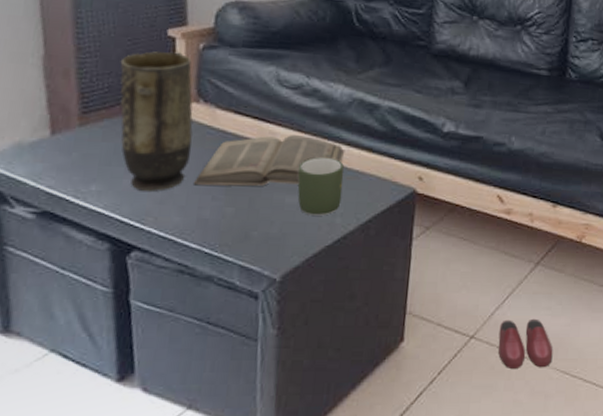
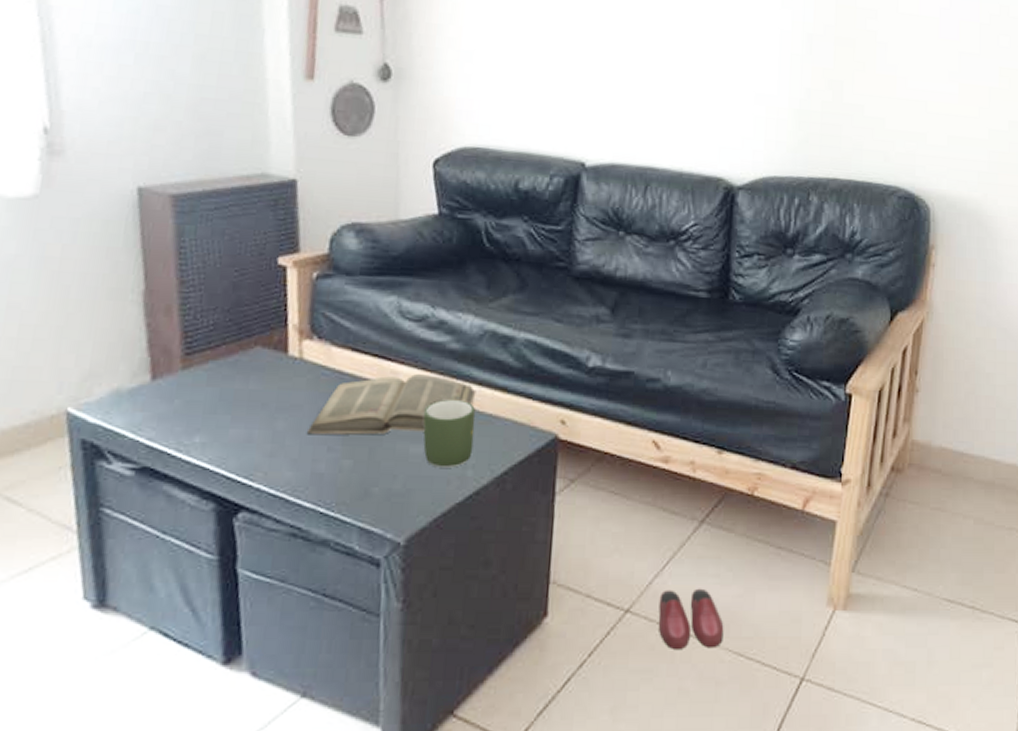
vase: present [119,51,194,191] -> none [225,283,307,442]

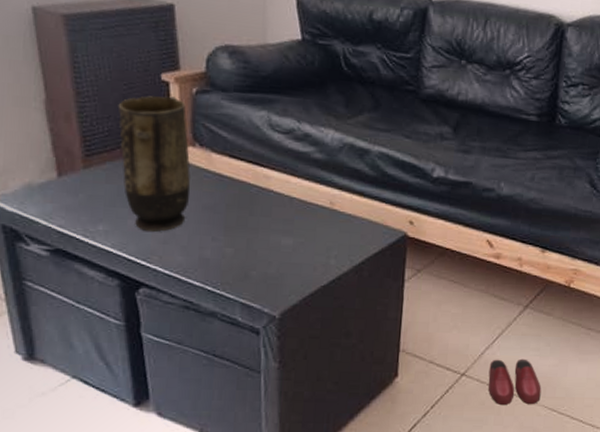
vase: none [225,283,307,442] -> present [118,96,191,232]
book: present [306,374,476,436] -> none [193,179,337,229]
mug: present [423,399,475,468] -> none [292,200,337,257]

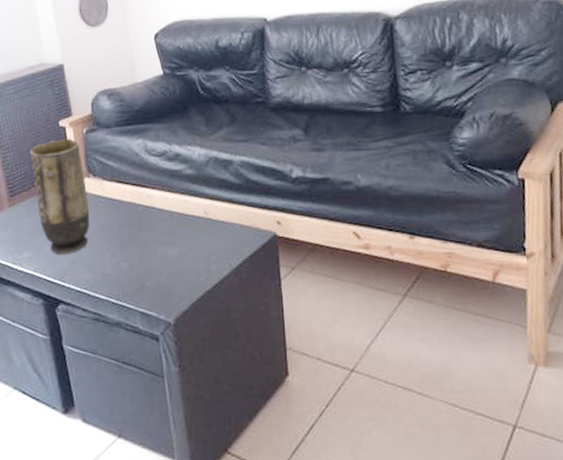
slippers: present [488,358,542,405] -> none [377,350,438,401]

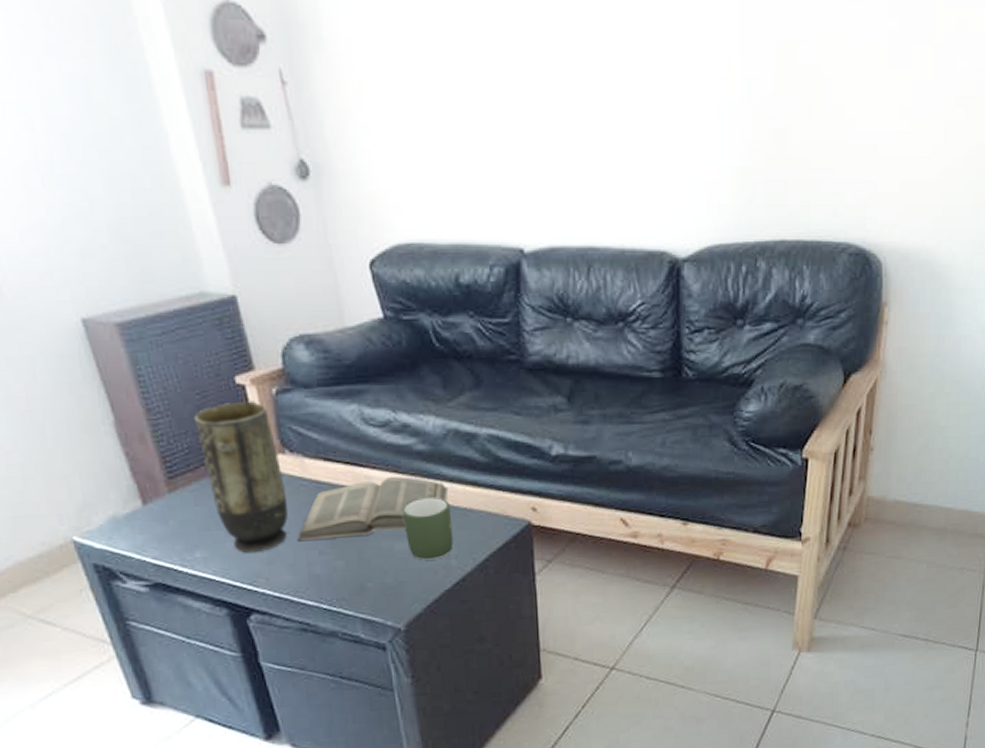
book: none [95,195,210,247] -> present [296,476,449,542]
mug: none [173,211,214,264] -> present [401,496,454,560]

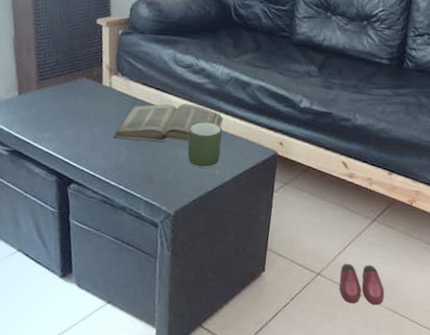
vase: present [193,401,289,553] -> none [64,35,114,141]
slippers: none [640,644,701,696] -> present [339,263,385,305]

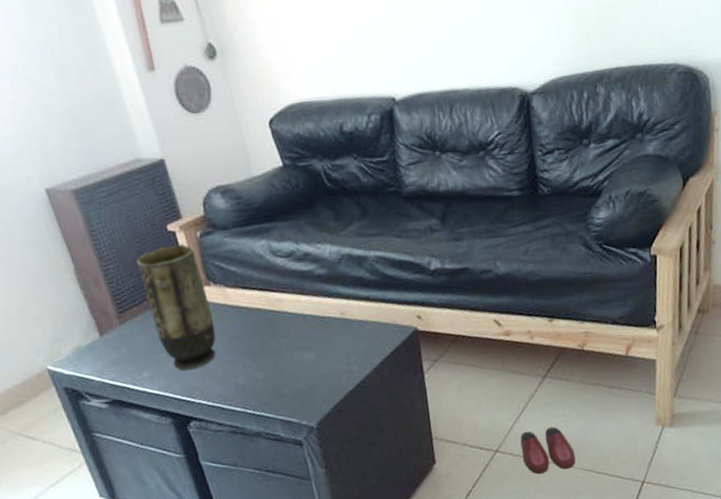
vase: none [64,35,114,141] -> present [136,244,216,370]
book: present [113,103,224,143] -> none [223,297,346,358]
mug: present [187,121,222,168] -> none [308,312,353,367]

